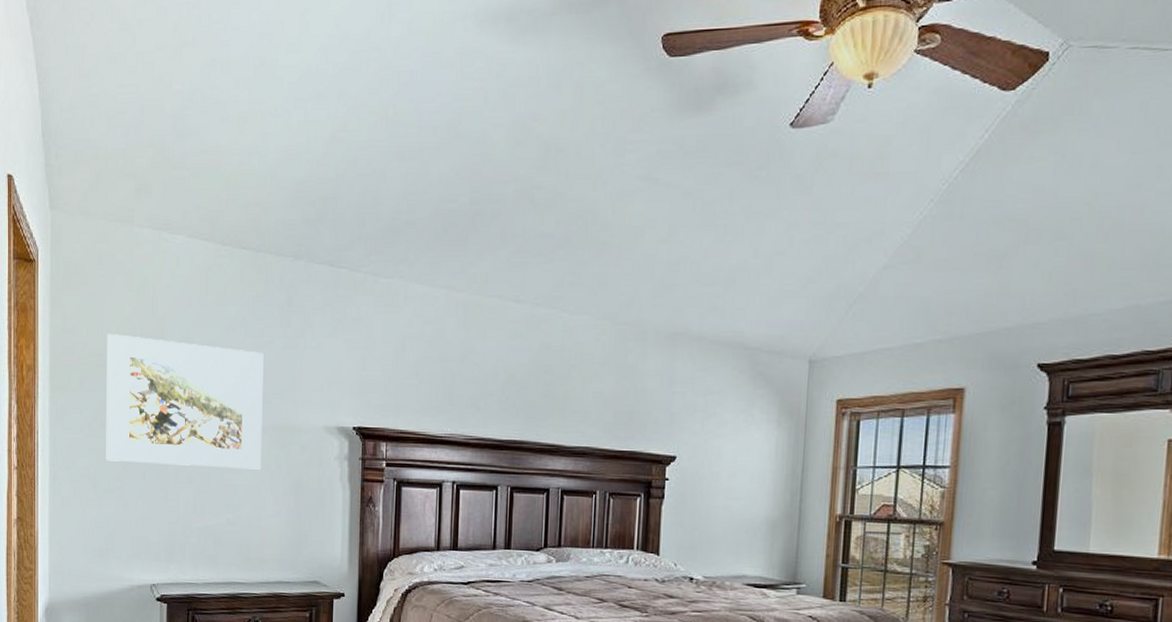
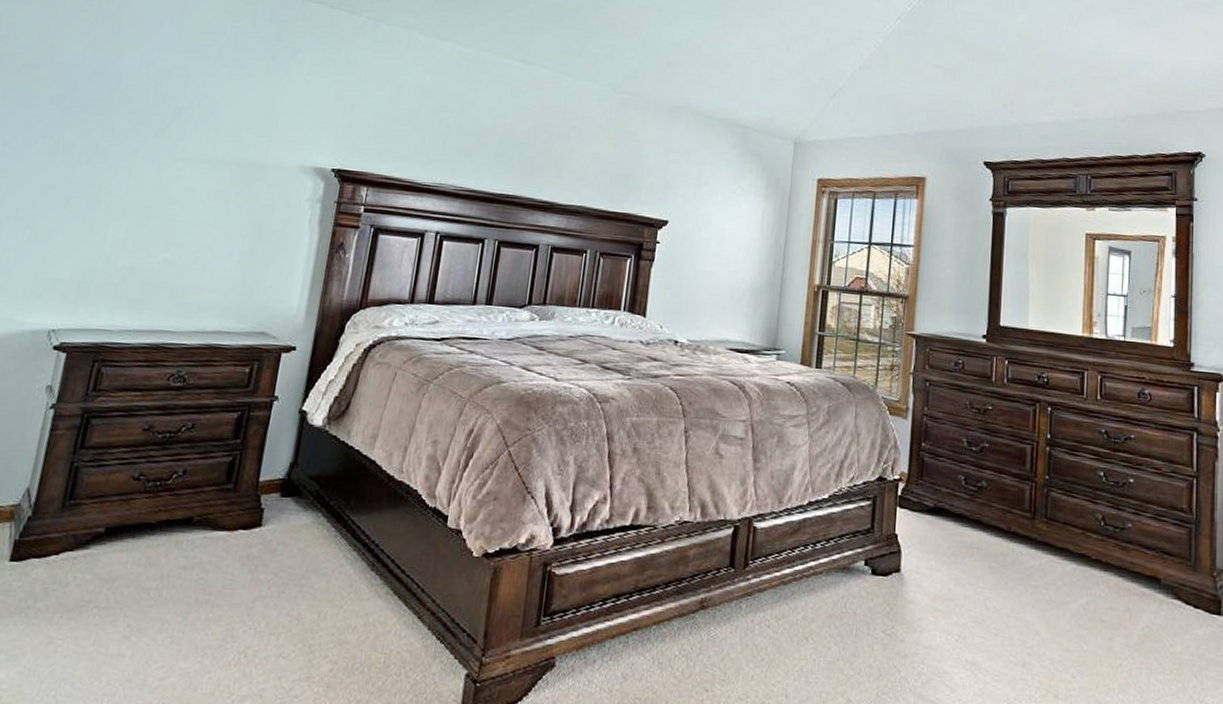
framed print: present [106,334,264,470] -> none [19,47,240,206]

